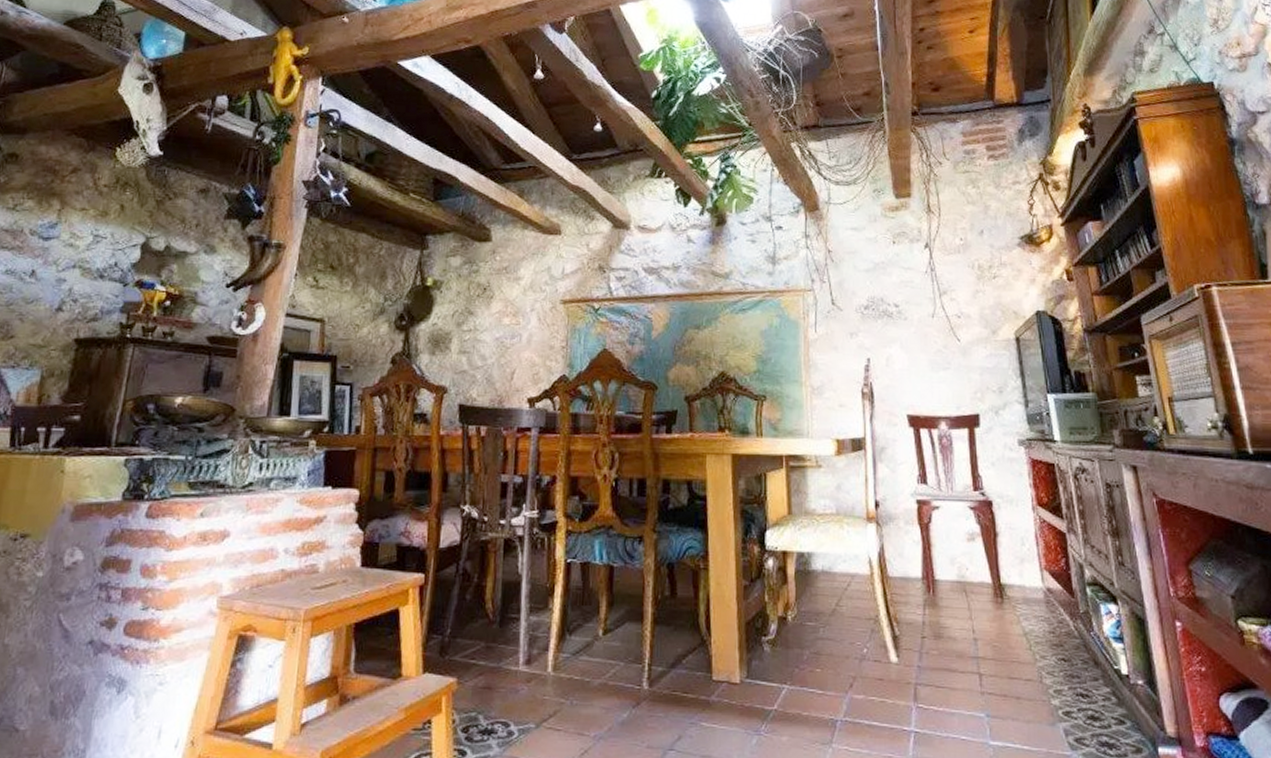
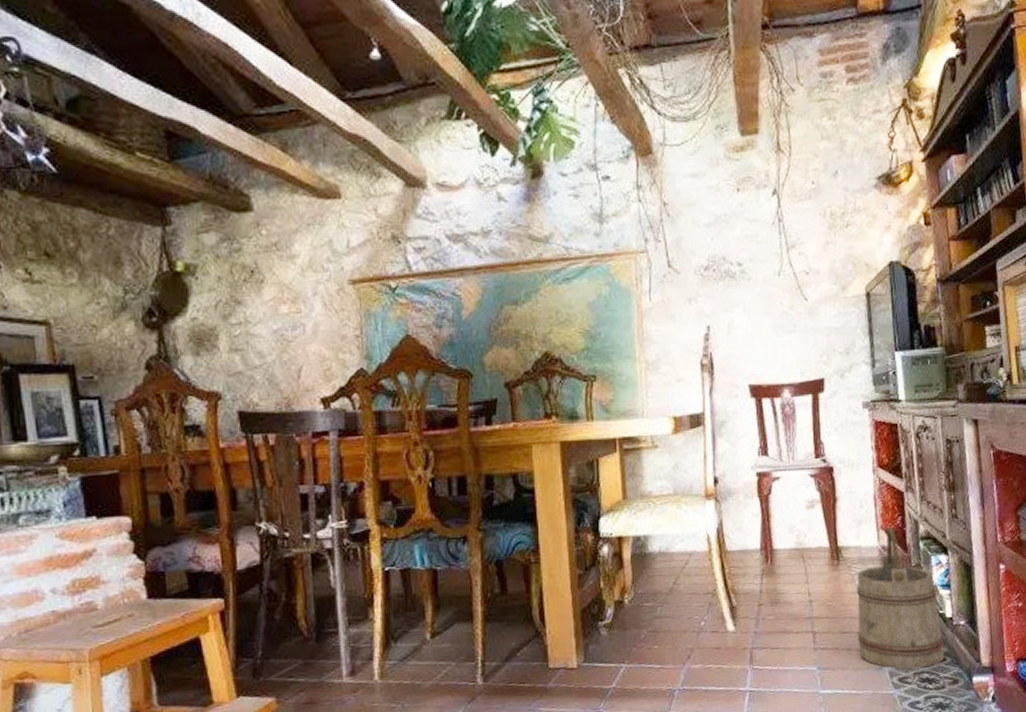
bucket: none [1022,569,1125,730] -> present [856,528,945,669]

